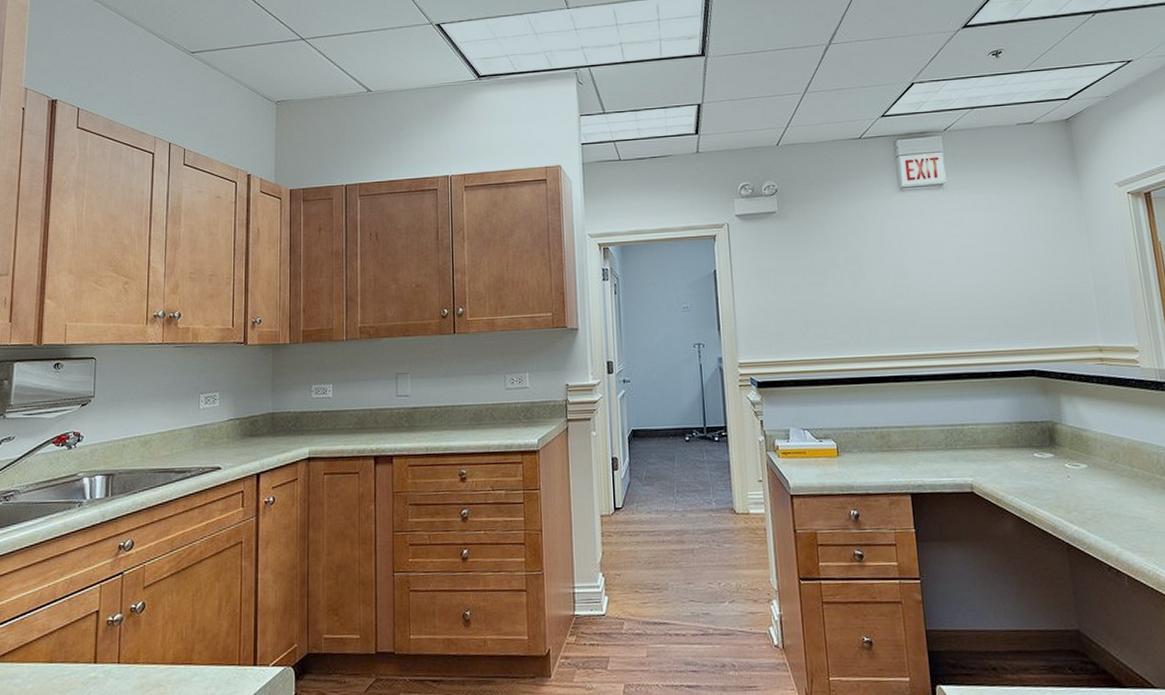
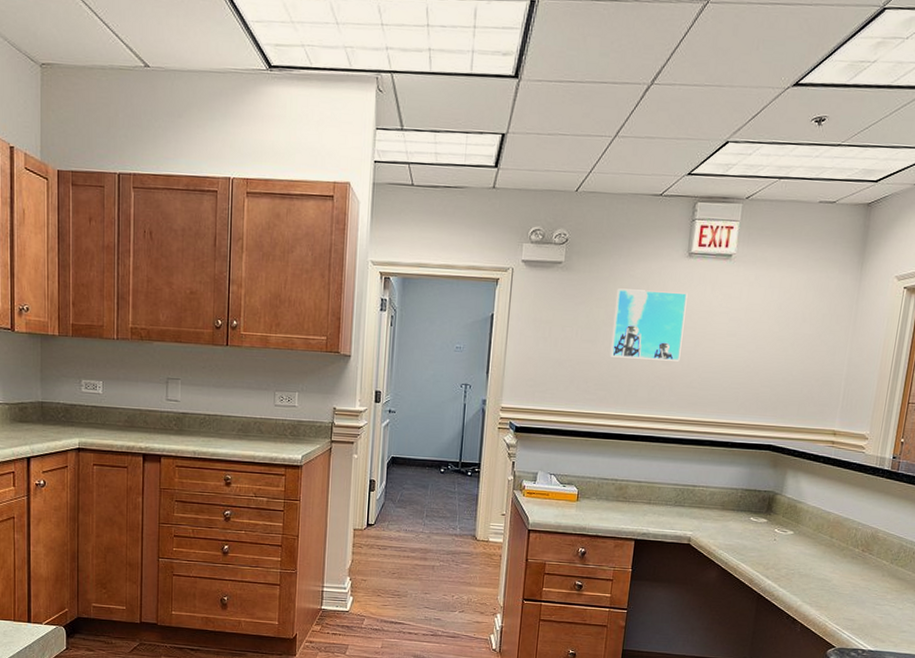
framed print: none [835,226,915,298] -> present [610,288,688,362]

